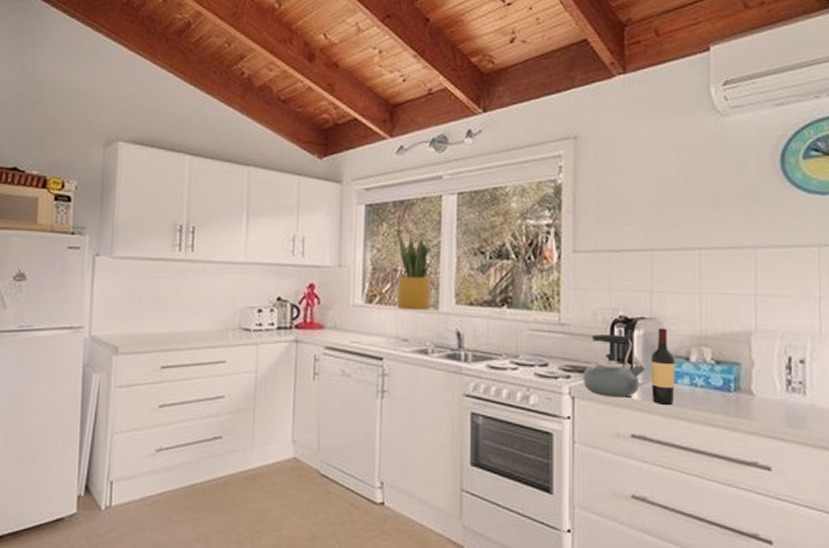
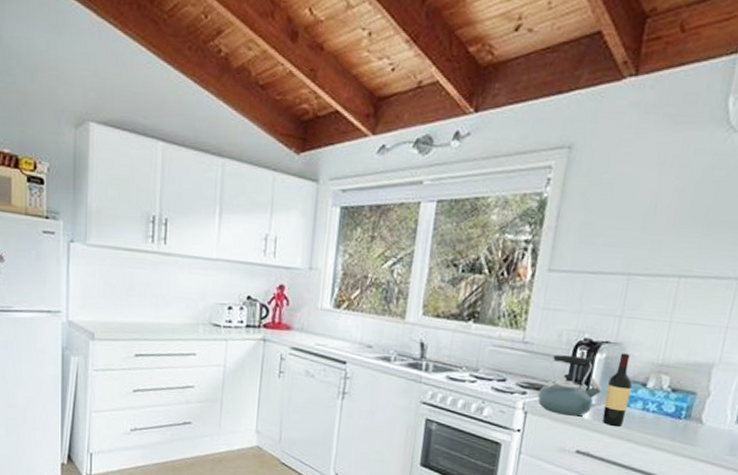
planter: present [397,231,436,310] -> none [364,238,409,319]

